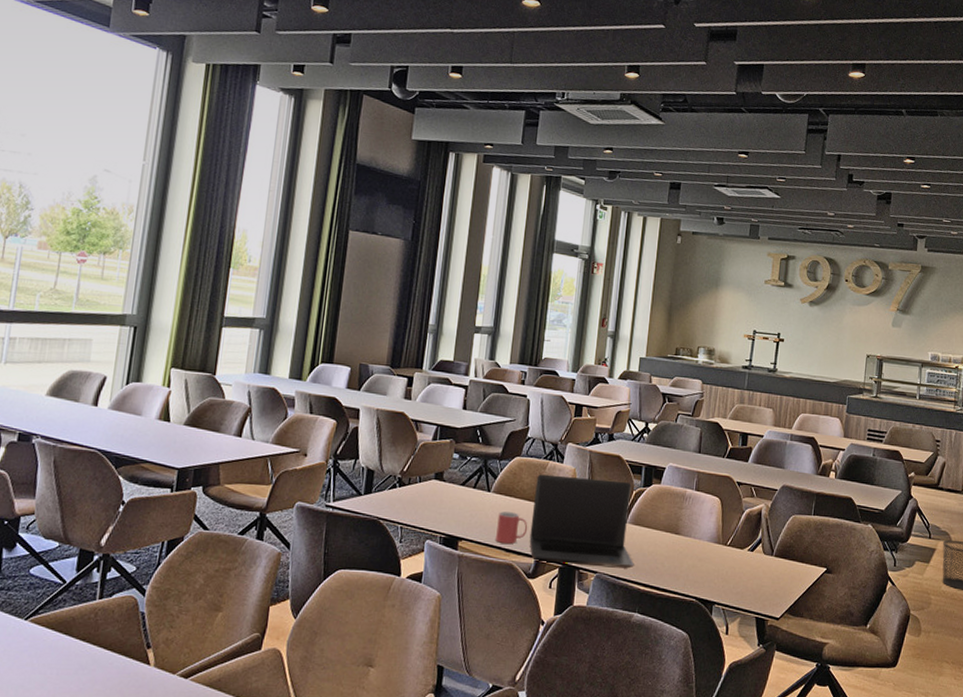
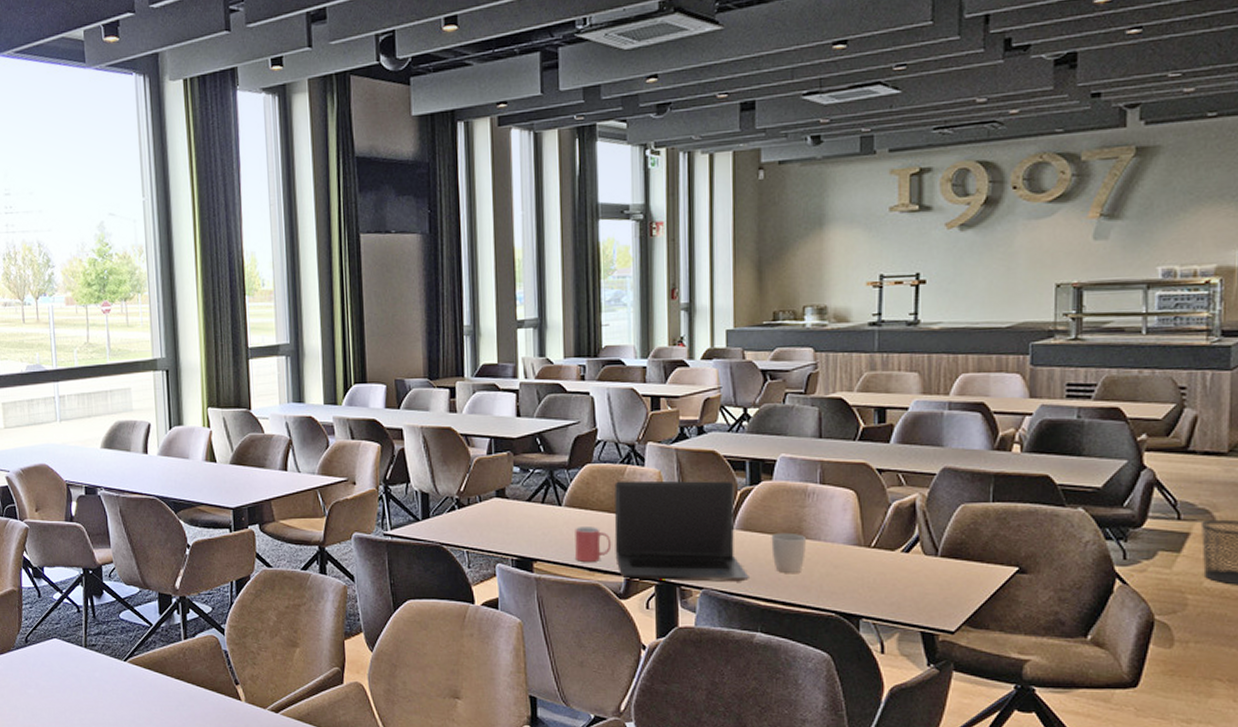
cup: none [653,528,681,565] -> present [771,532,807,574]

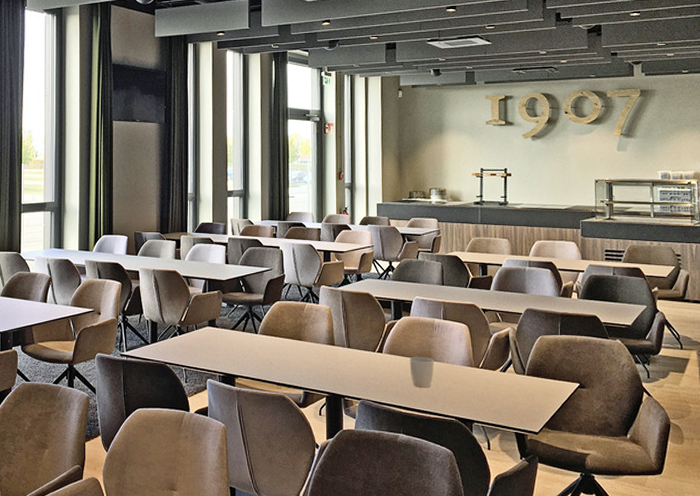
mug: present [575,527,612,562] -> none [267,350,294,378]
laptop computer: present [614,480,749,582] -> none [296,315,394,394]

